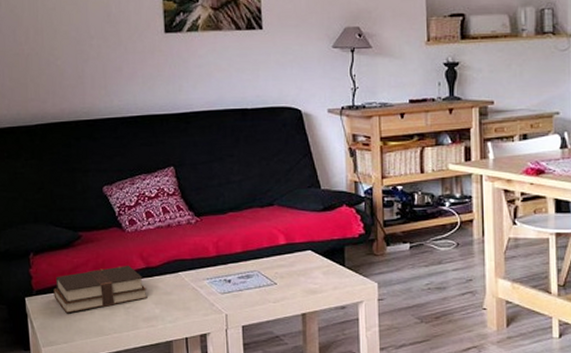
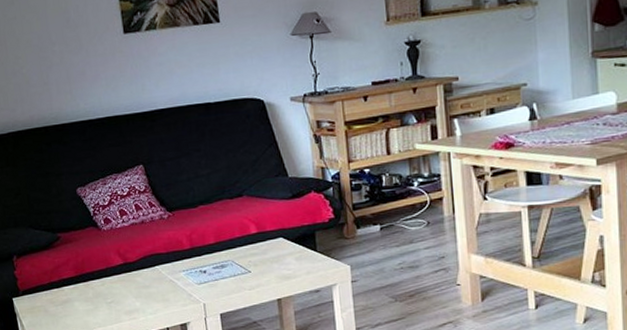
bible: present [53,265,148,314] -> none [38,262,128,311]

